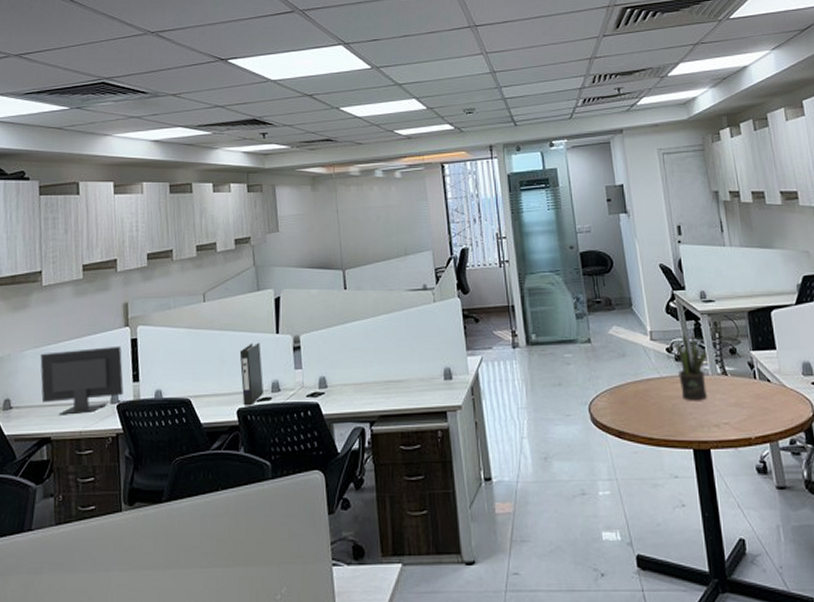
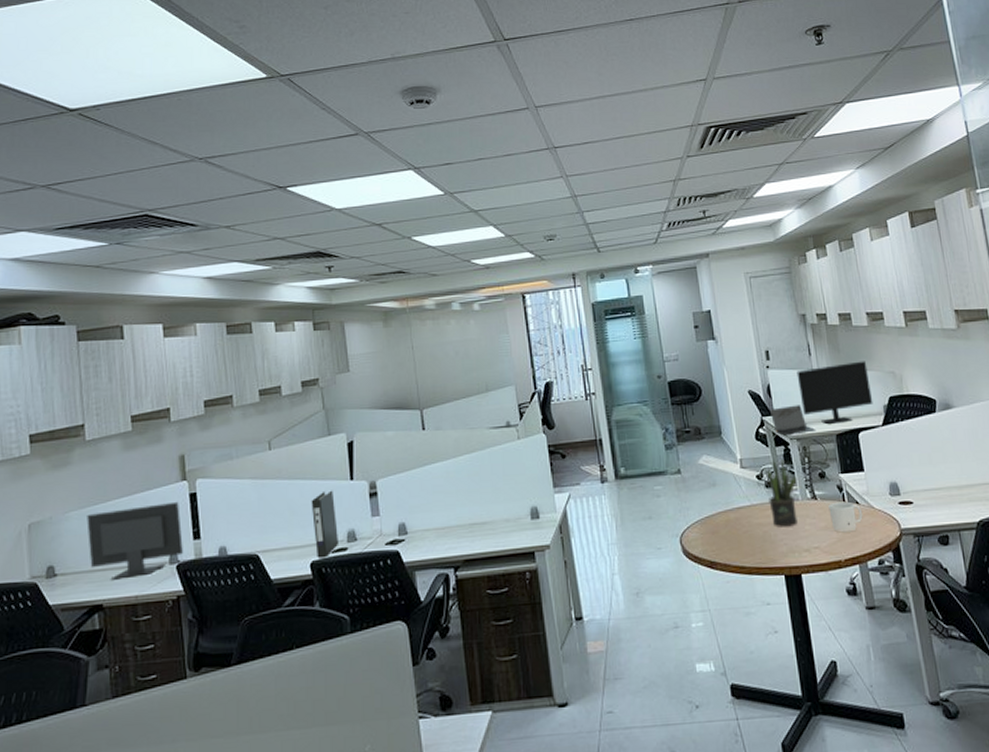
laptop: none [680,280,726,310] -> present [769,405,815,436]
monitor: none [708,239,787,302] -> present [796,361,873,425]
mug: none [739,379,775,410] -> present [828,501,863,533]

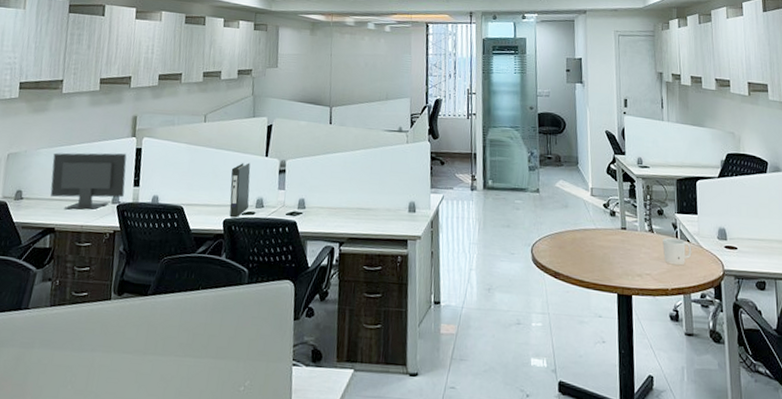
potted plant: present [763,459,798,528] -> none [610,193,638,253]
laptop: present [769,405,815,436] -> none [621,148,659,174]
monitor: present [796,361,873,425] -> none [649,119,713,171]

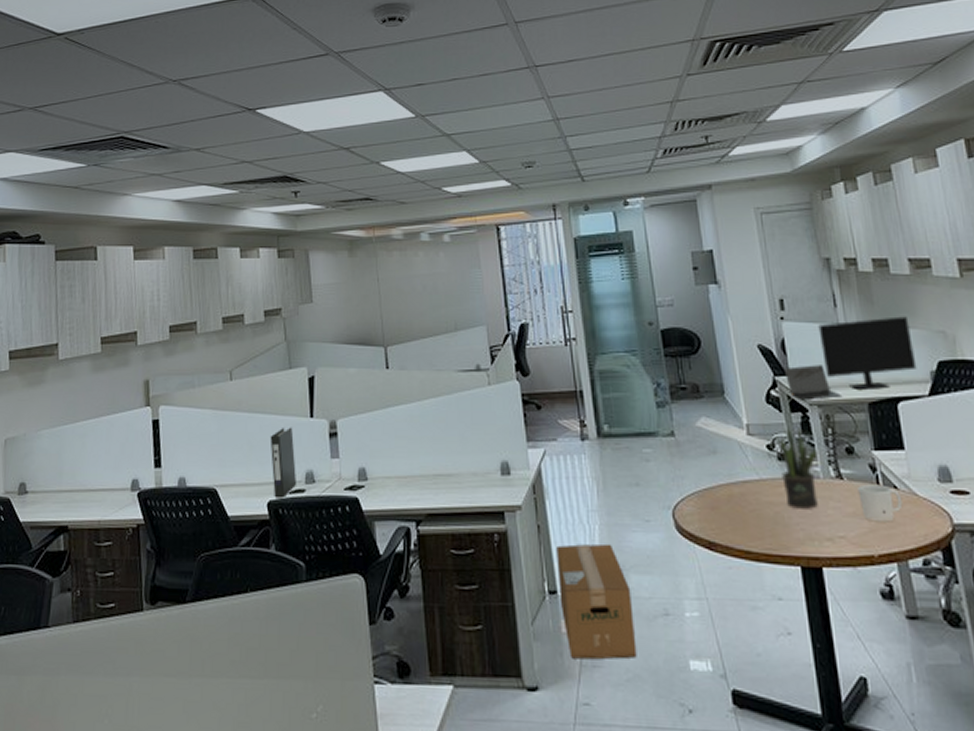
computer monitor: present [50,152,127,210] -> none [56,427,145,502]
box: none [441,267,495,355] -> present [556,543,637,660]
potted plant: none [610,193,638,253] -> present [776,428,818,509]
laptop: none [621,148,659,174] -> present [783,365,841,401]
monitor: none [649,119,713,171] -> present [818,316,917,391]

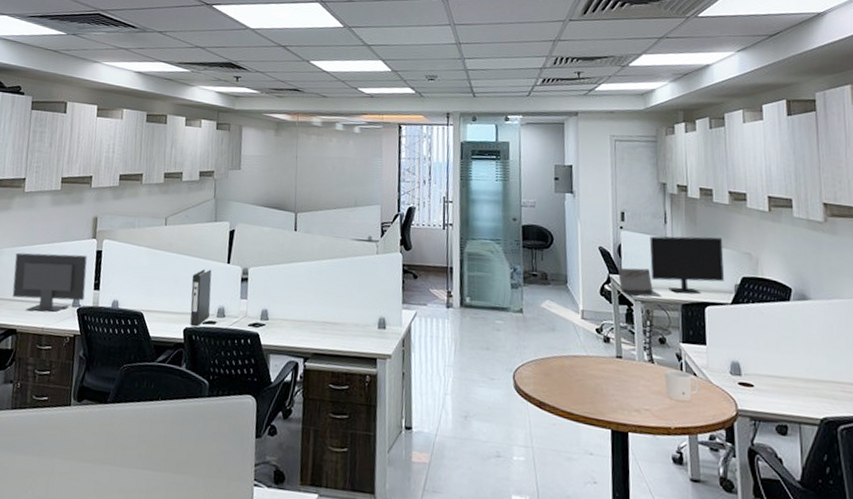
computer monitor: none [56,427,145,502] -> present [12,252,87,312]
box: present [556,543,637,660] -> none [413,390,472,489]
potted plant: present [776,428,818,509] -> none [604,316,636,385]

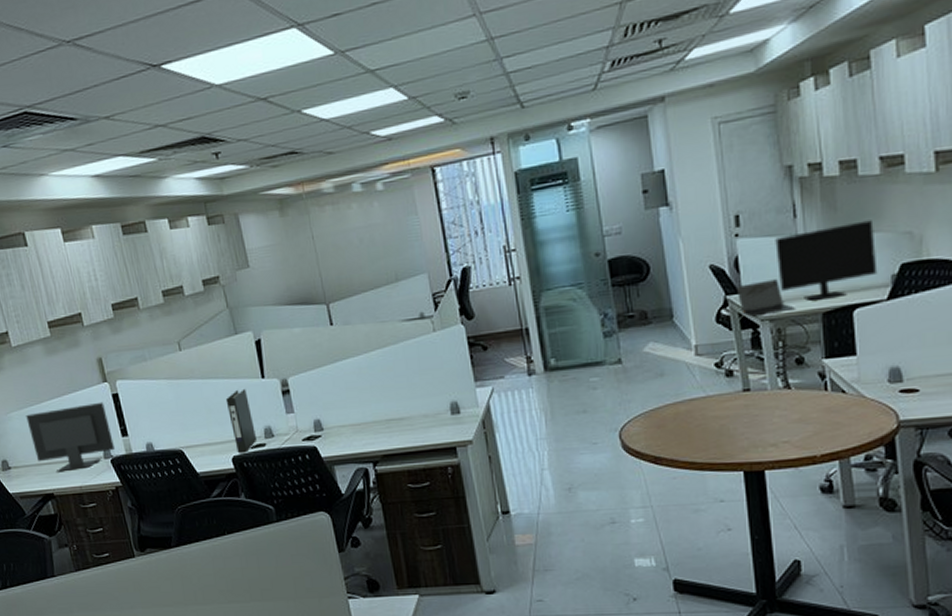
mug: present [664,369,699,403] -> none [805,390,849,426]

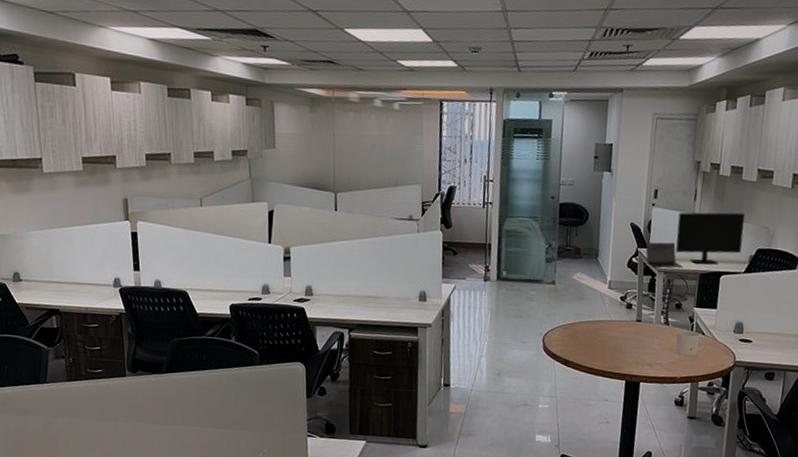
computer monitor: present [26,401,115,472] -> none [45,235,125,293]
binder: present [225,388,258,454] -> none [233,249,255,303]
mug: none [805,390,849,426] -> present [676,330,706,357]

